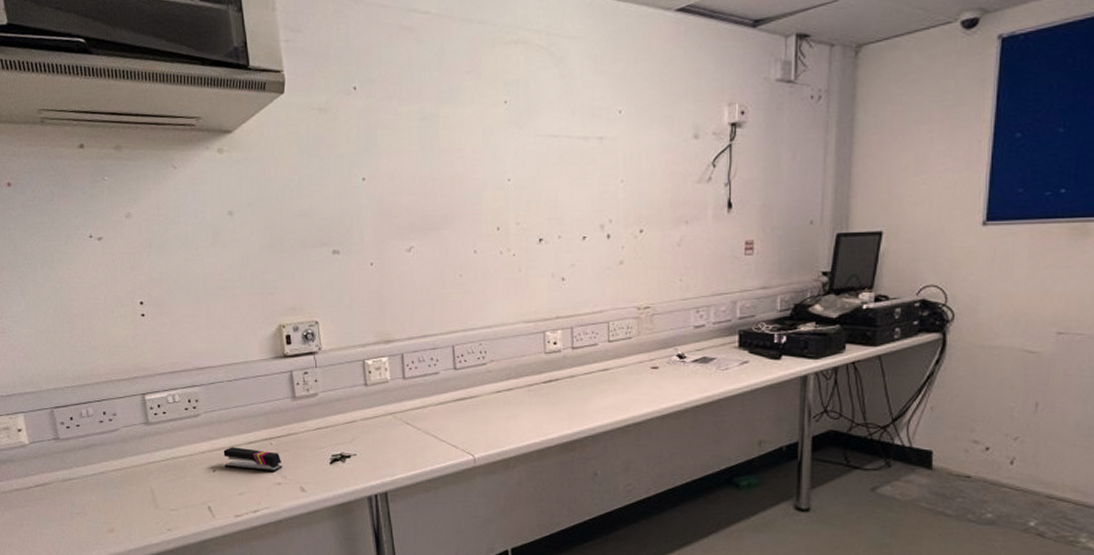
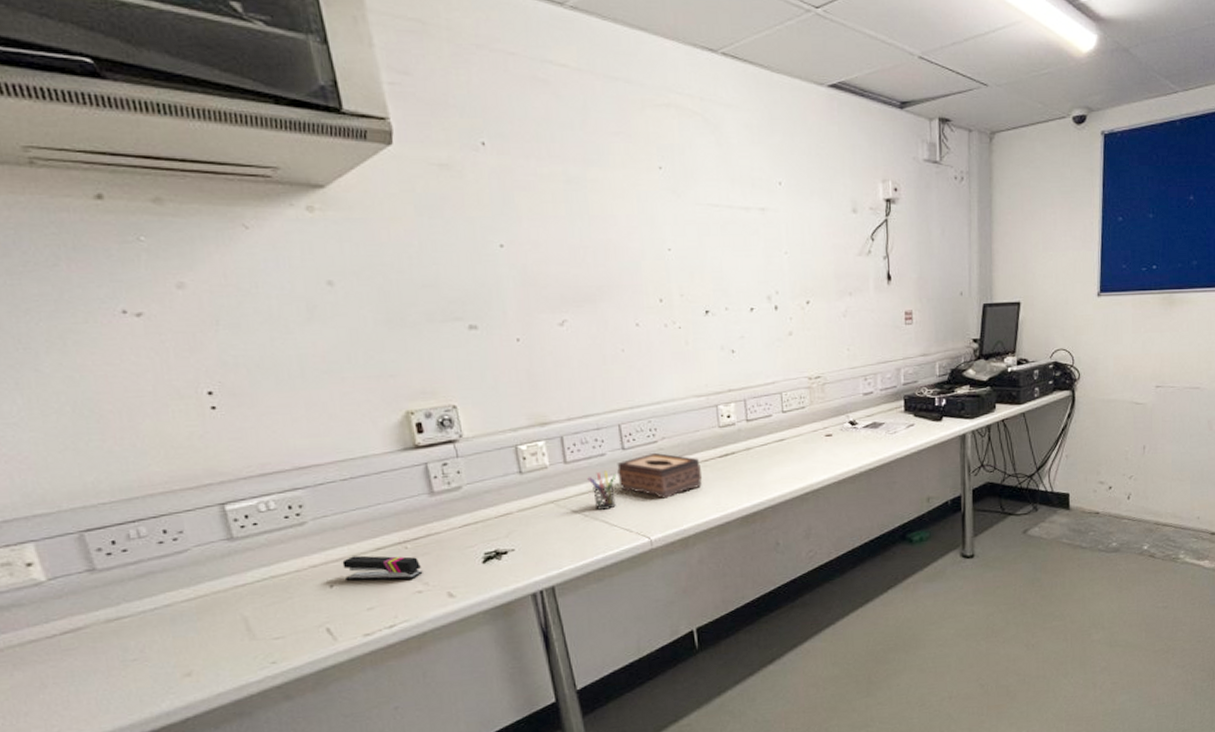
pen holder: none [422,388,448,425] -> present [587,470,617,510]
tissue box: none [449,374,526,419] -> present [617,452,703,499]

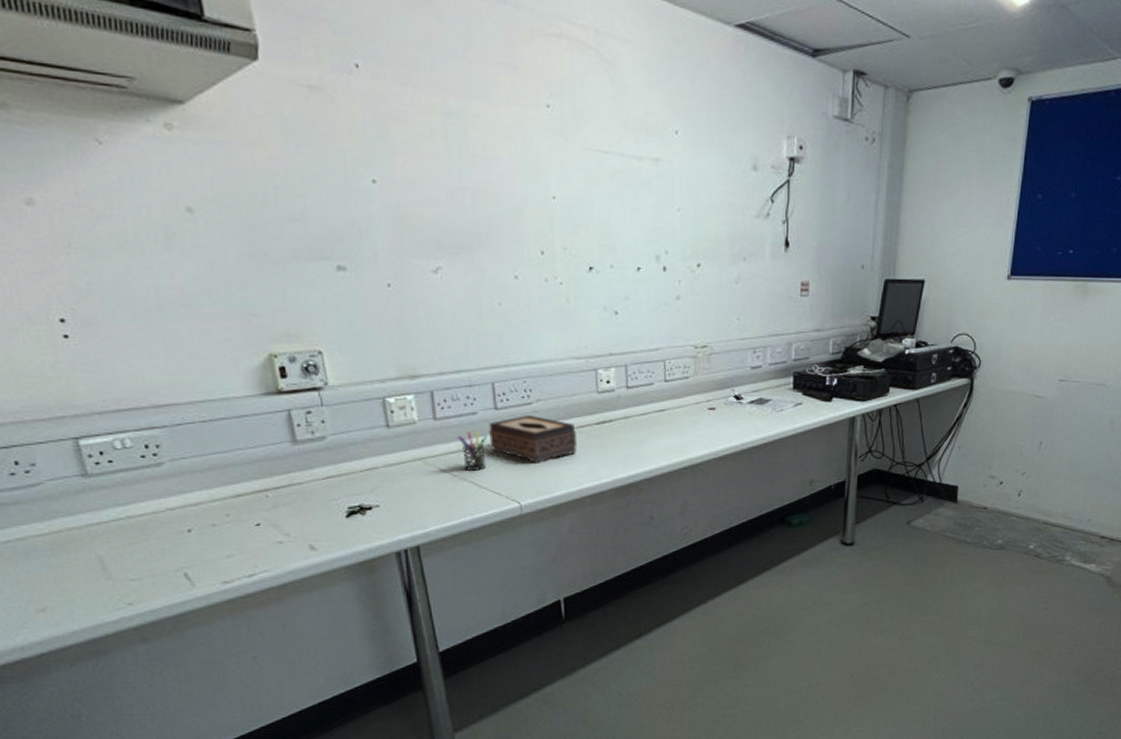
stapler: present [342,555,423,581] -> none [201,501,284,529]

